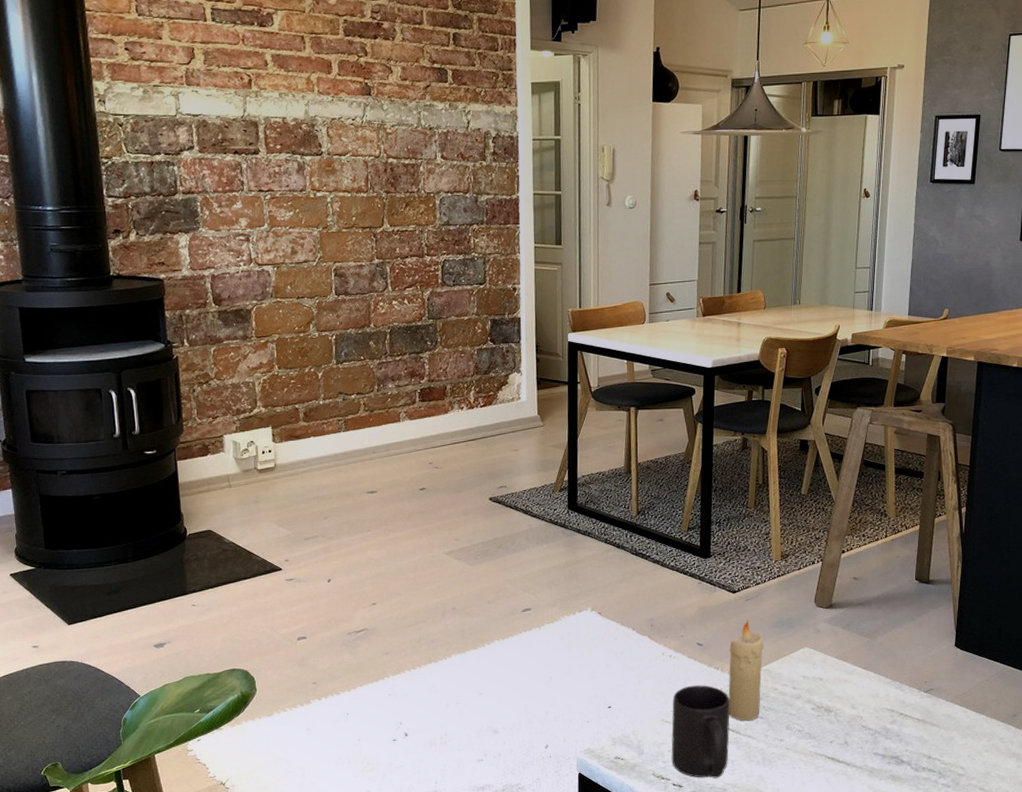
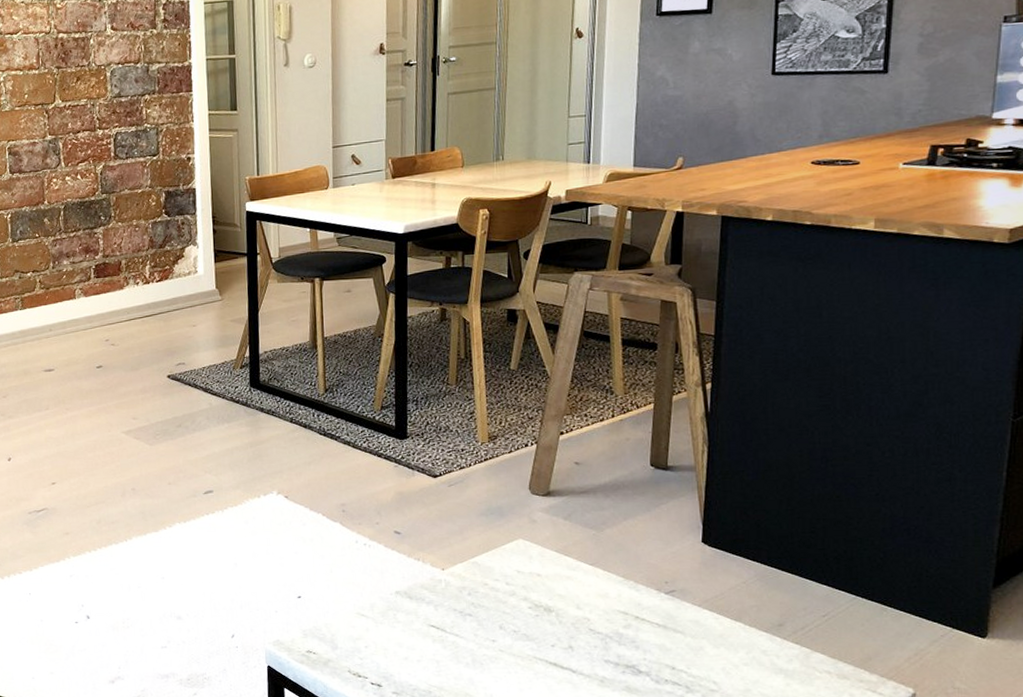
mug: present [671,685,730,779] -> none [368,577,434,679]
candle: present [728,620,764,721] -> none [431,507,471,618]

